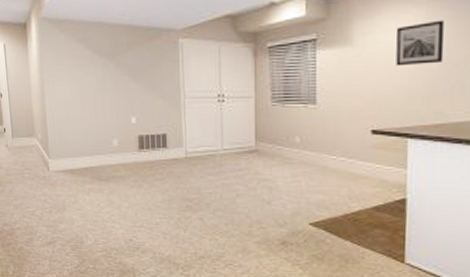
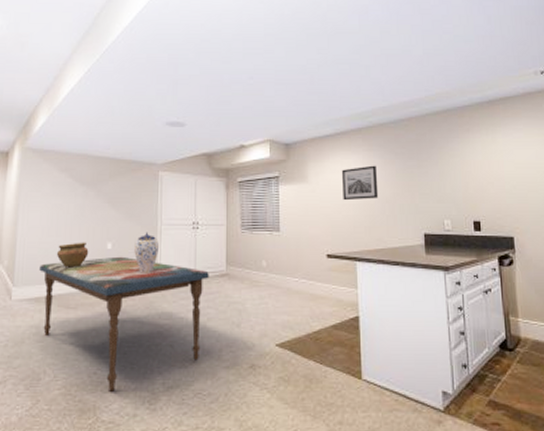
dining table: none [70,130,237,257] -> present [39,256,209,392]
ceramic pot: none [84,116,114,142] -> present [56,242,89,268]
decorative urn: none [158,105,183,148] -> present [134,232,159,273]

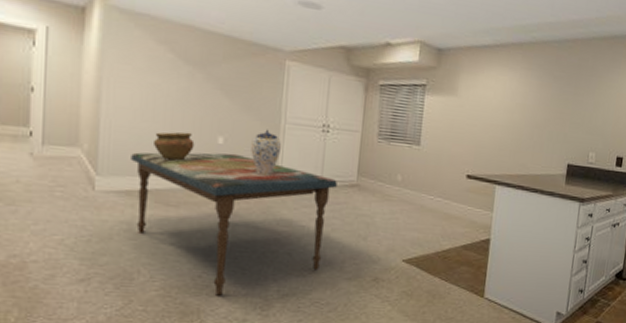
wall art: present [342,165,379,201] -> none [492,86,532,123]

